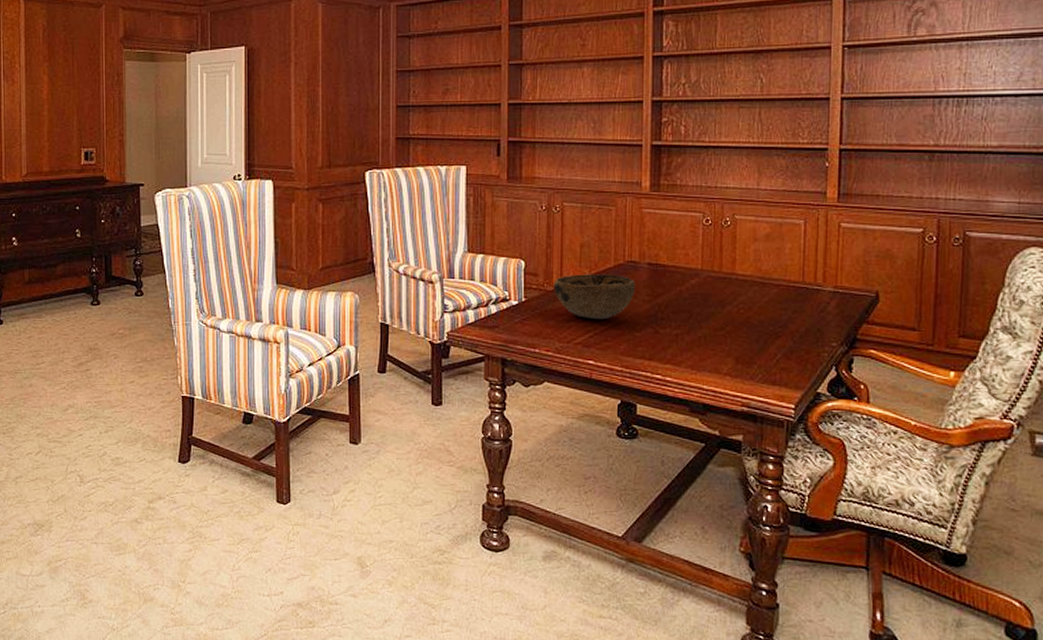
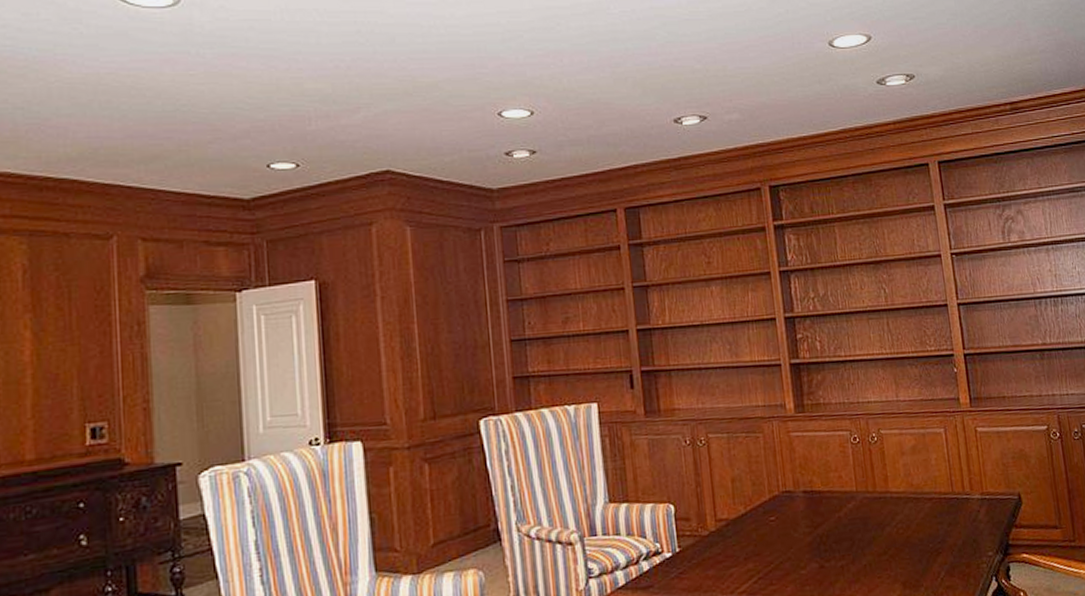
decorative bowl: present [553,274,636,320] -> none [708,508,795,562]

